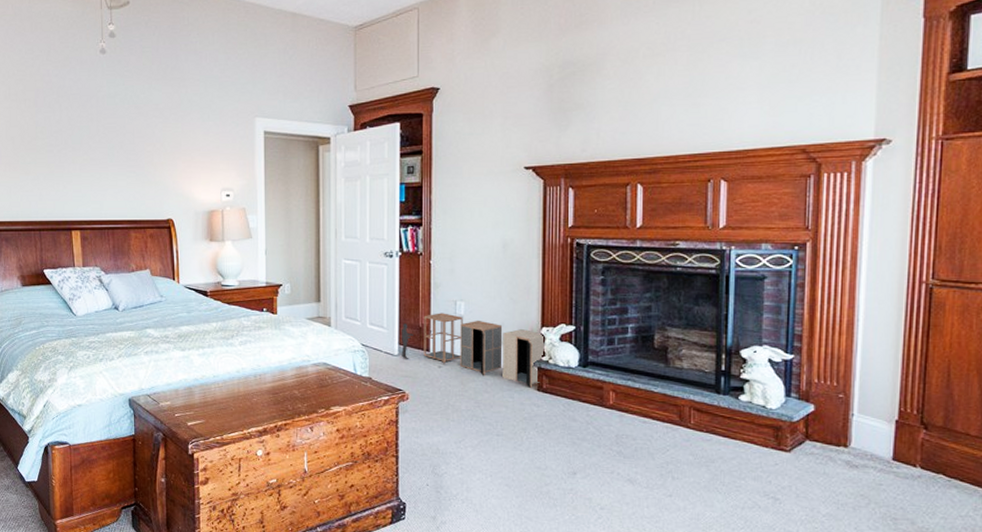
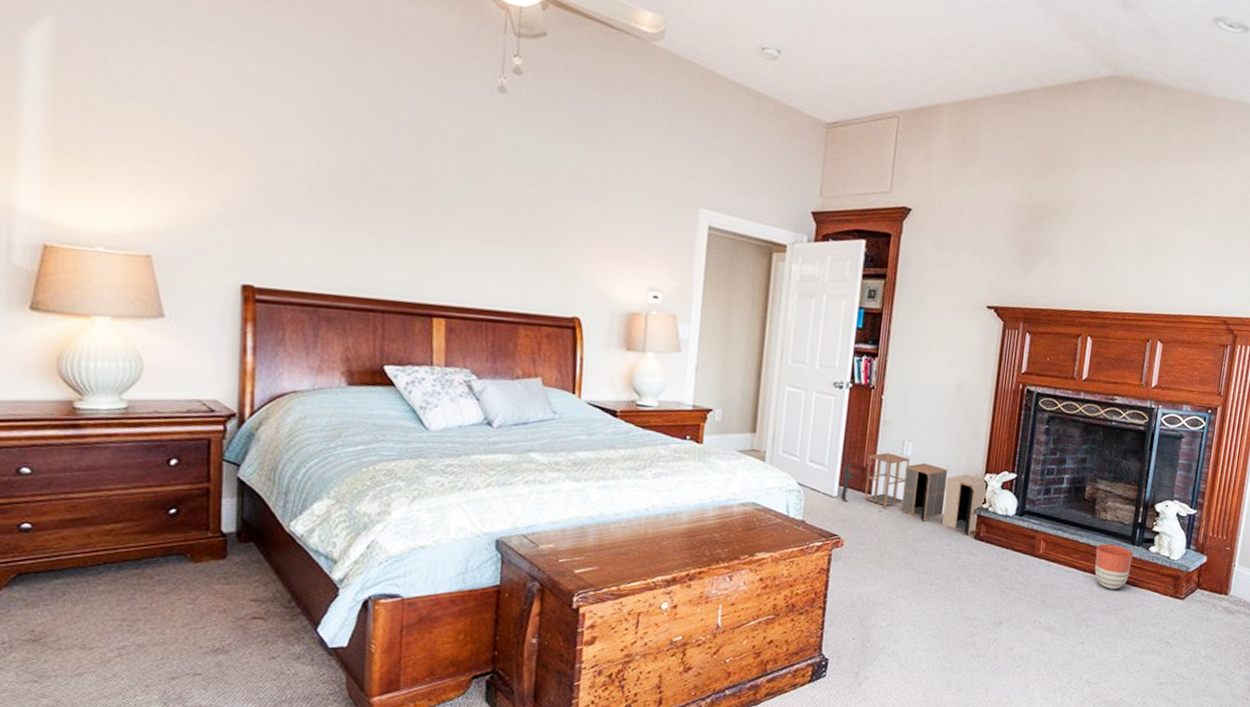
planter: none [674,393,719,441] -> present [1094,543,1133,589]

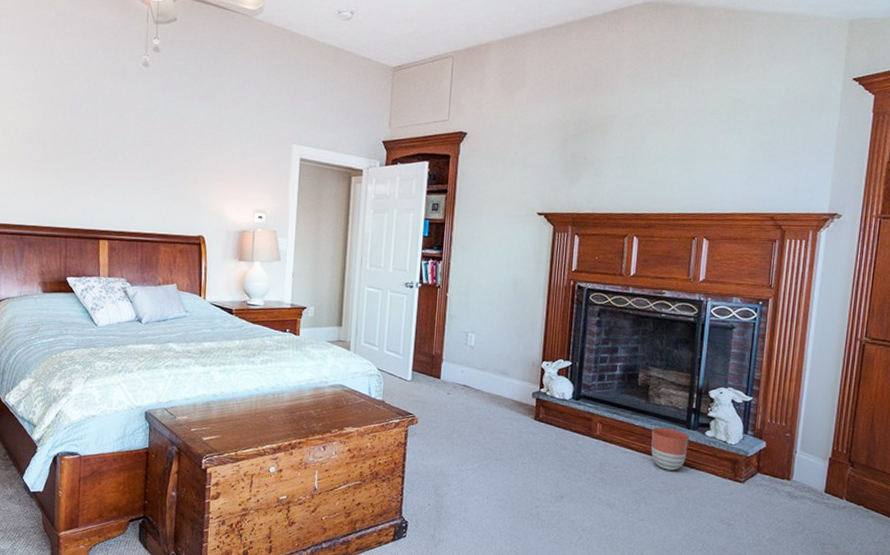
storage cabinet: present [841,452,989,537] -> none [414,343,546,418]

